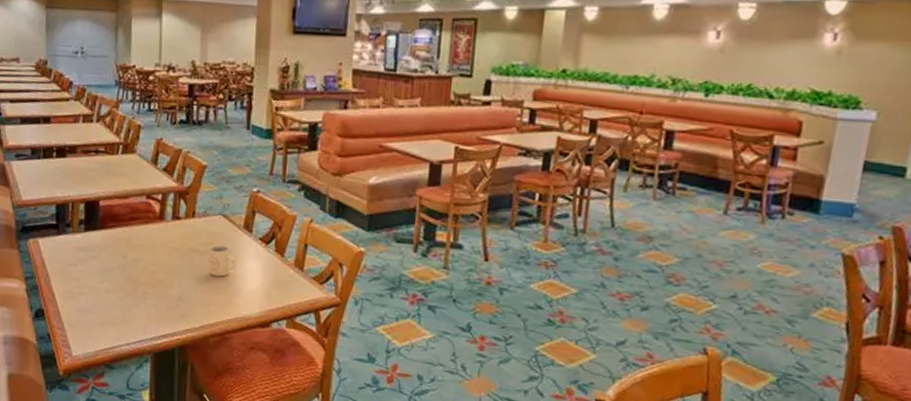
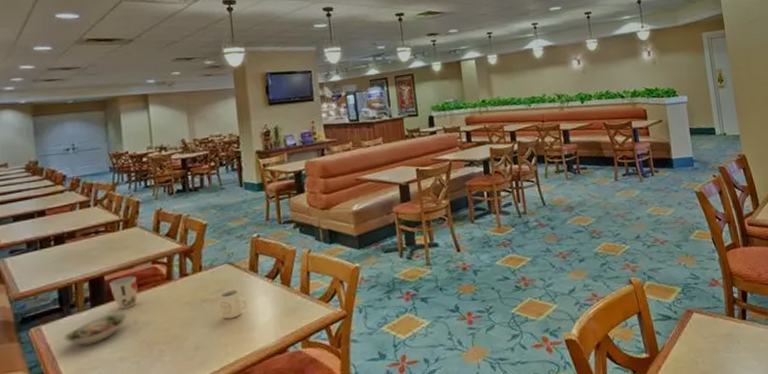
salad: none [57,242,117,269] -> present [63,312,127,346]
cup: none [104,206,130,241] -> present [109,276,138,310]

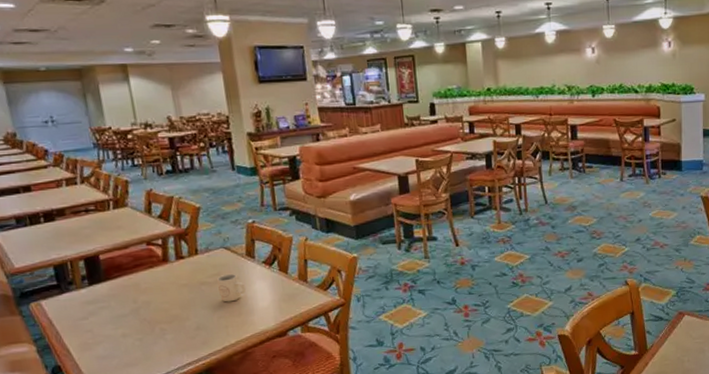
salad: present [63,312,127,346] -> none [64,291,127,322]
cup: present [109,276,138,310] -> none [105,256,135,289]

